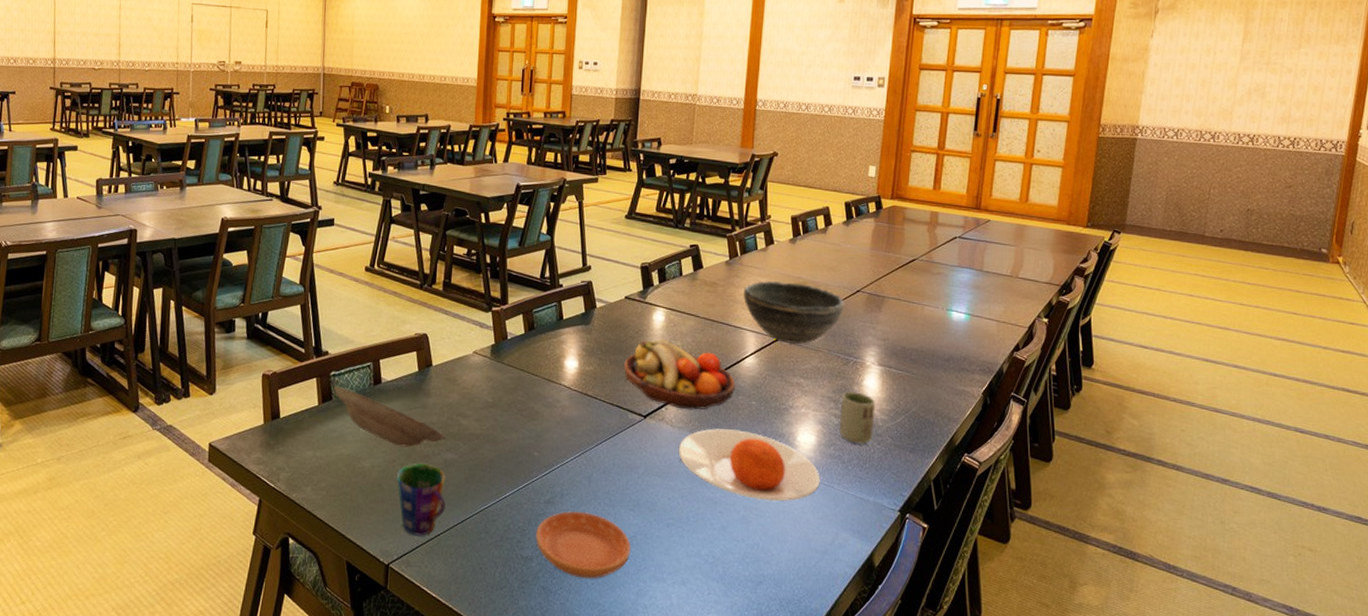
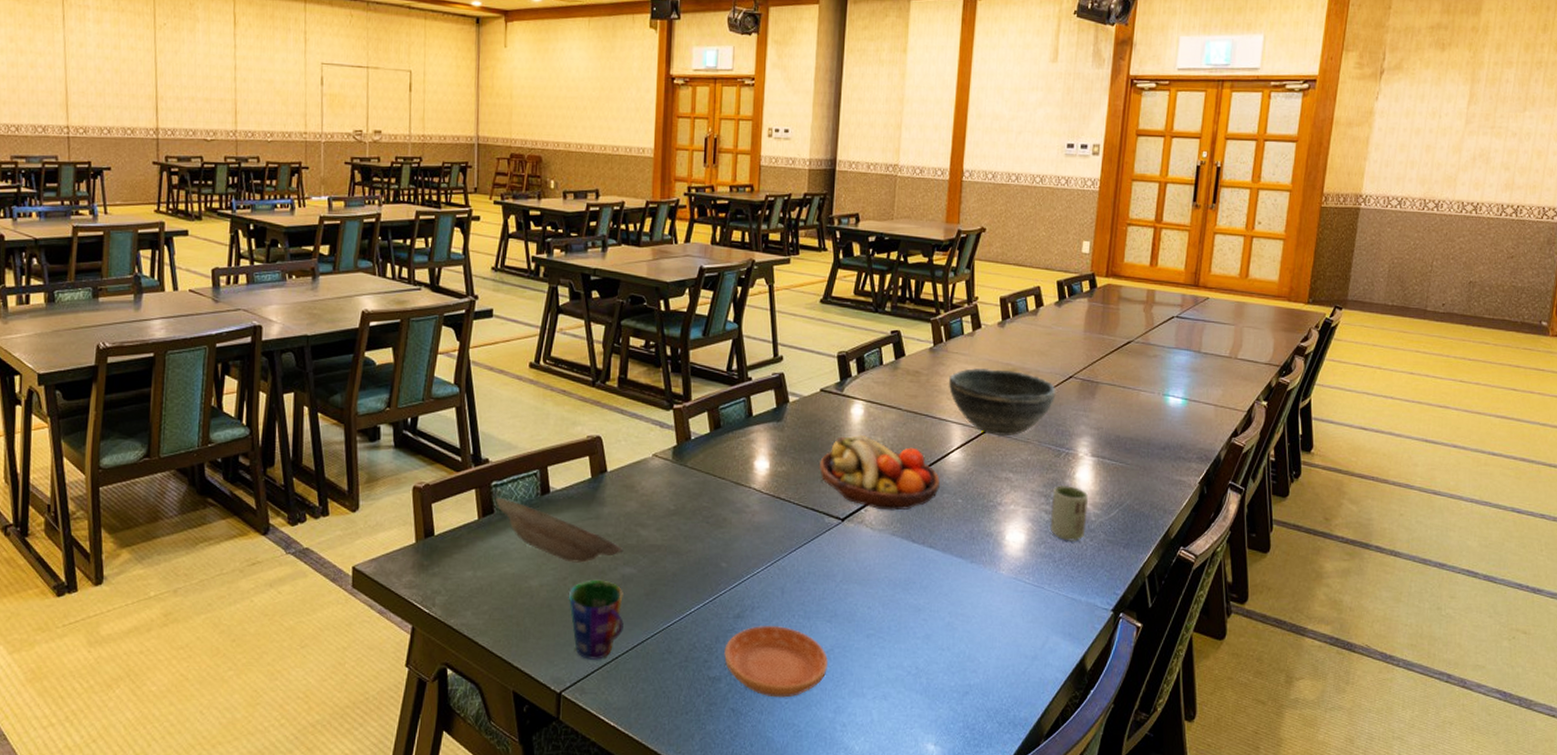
plate: present [678,428,820,502] -> none [878,530,1030,606]

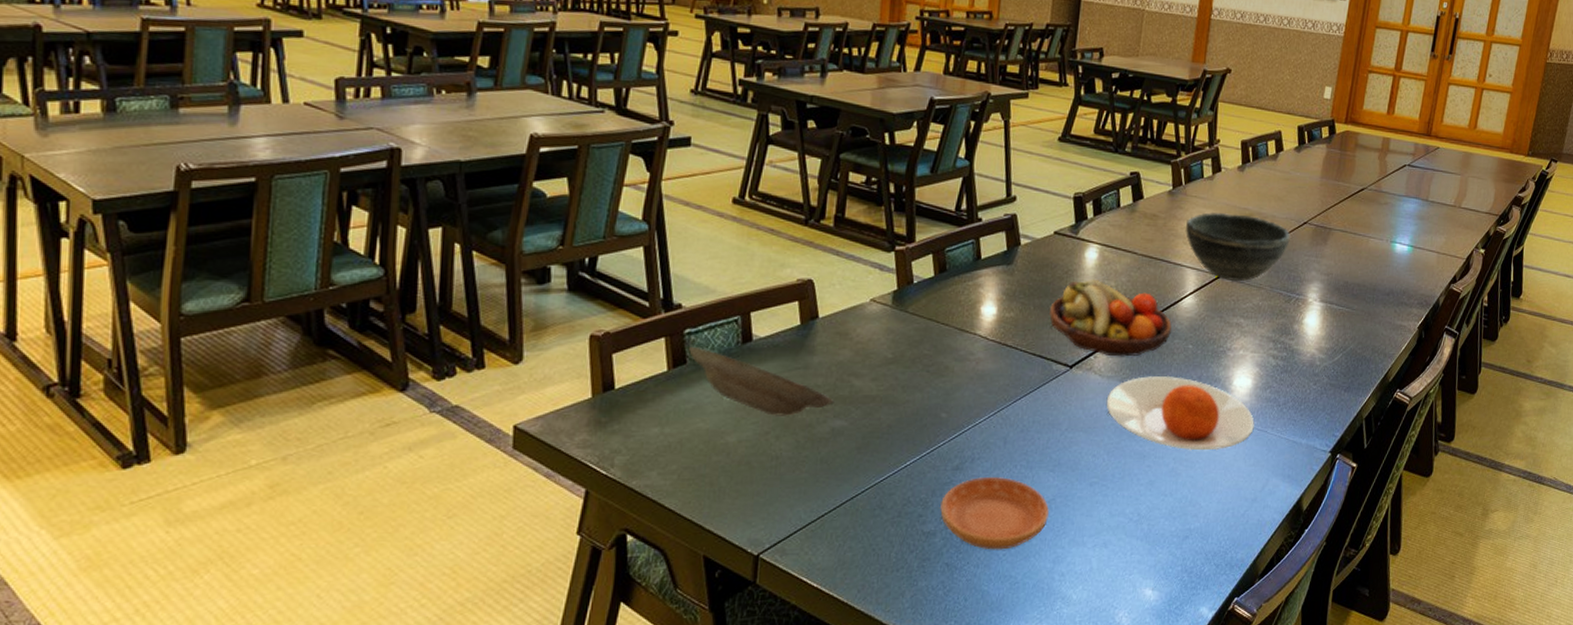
cup: present [569,581,624,660] -> none [771,435,833,519]
plate: none [878,530,1030,606] -> present [1106,376,1255,451]
cup: present [1050,484,1088,541] -> none [1276,329,1314,386]

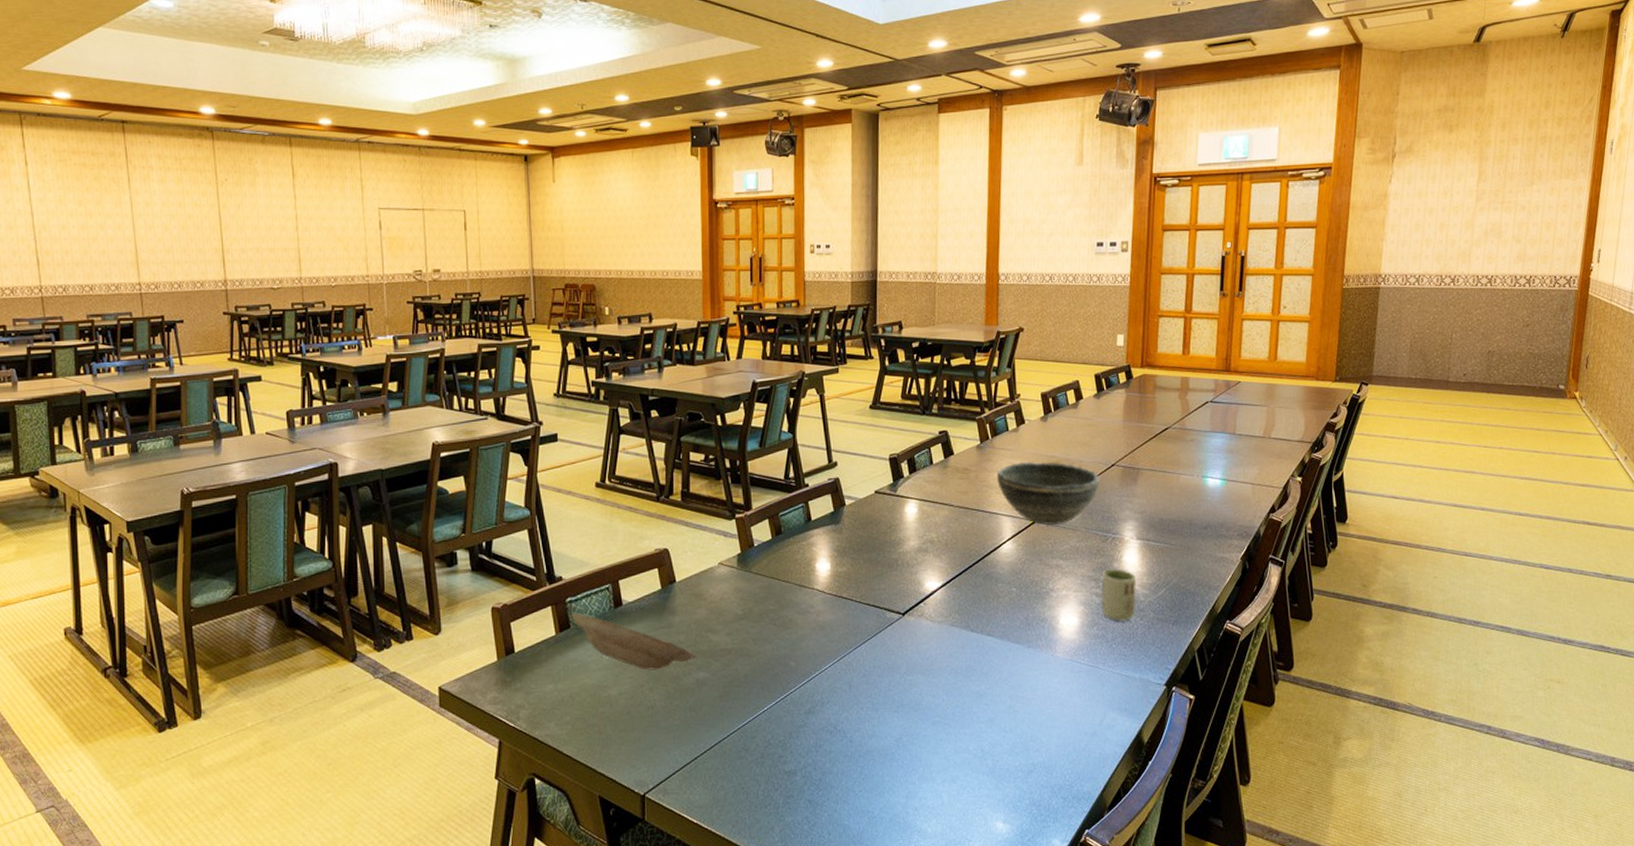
saucer: present [940,477,1049,550] -> none [798,719,897,787]
fruit bowl: present [1049,280,1172,357] -> none [878,533,994,603]
plate: present [1106,376,1255,451] -> none [939,618,1085,689]
cup: none [1276,329,1314,386] -> present [1101,568,1136,622]

